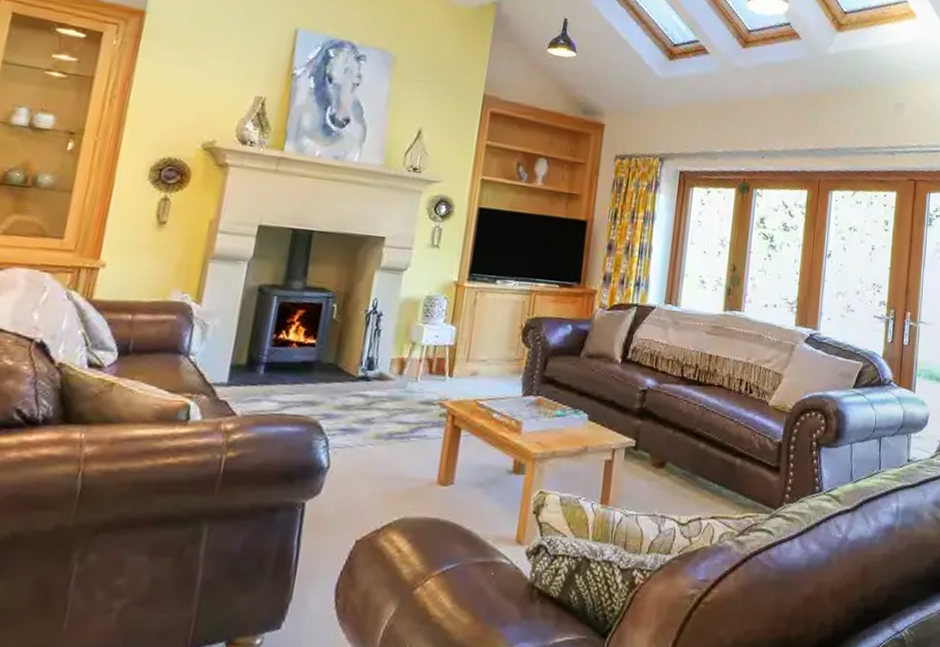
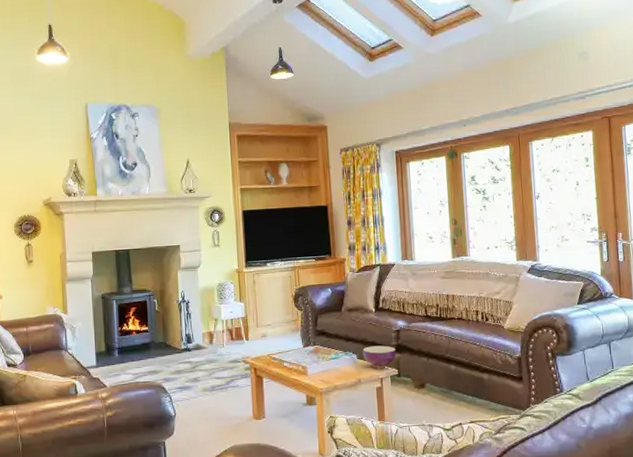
bowl: none [596,405,638,436] -> present [362,345,396,369]

